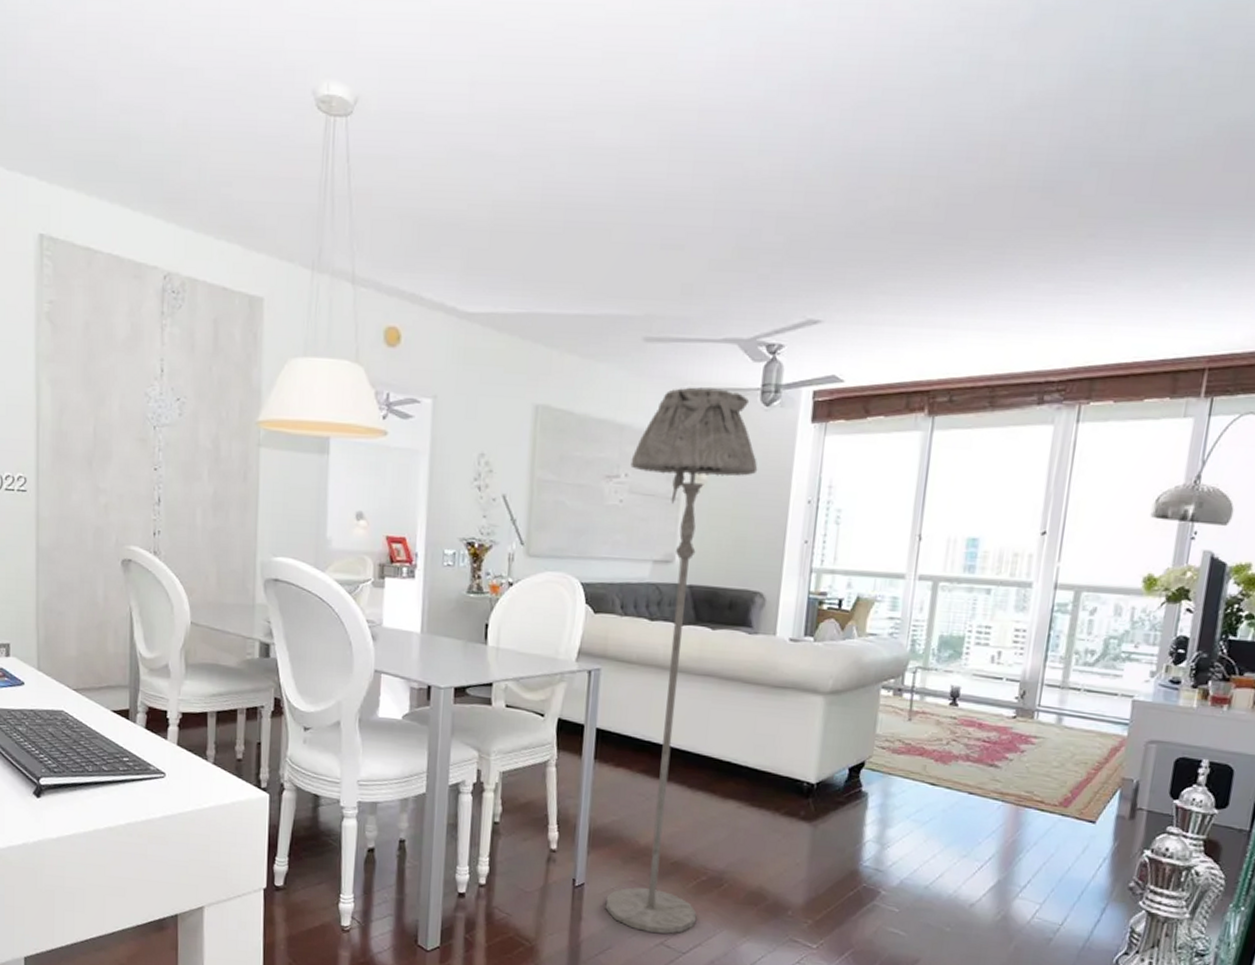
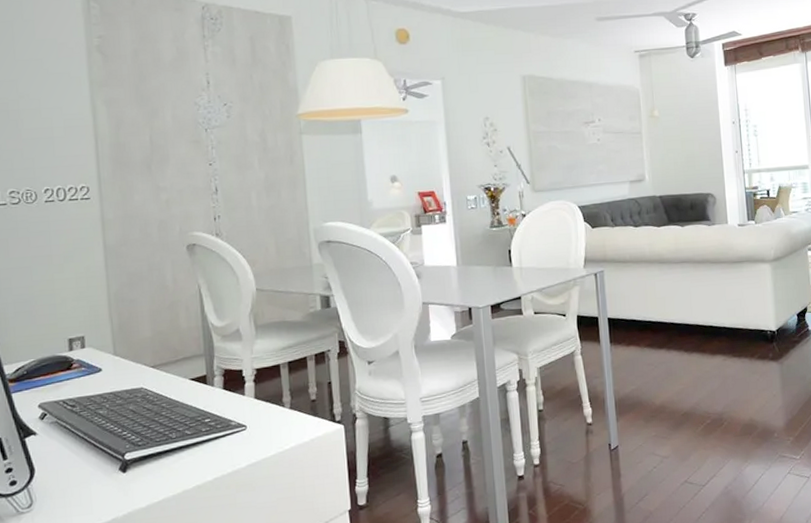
floor lamp: present [605,387,758,934] -> none [601,49,709,475]

